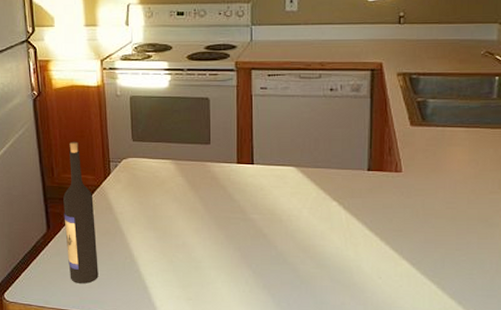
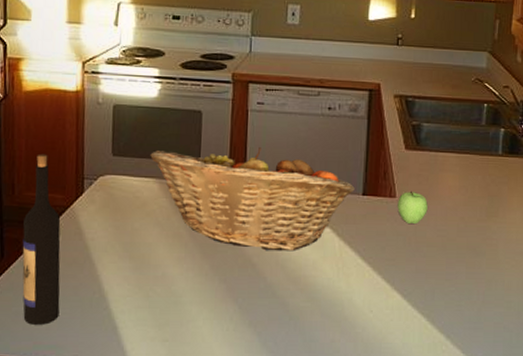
fruit basket: none [165,129,360,223] -> present [150,147,355,252]
apple: none [404,165,436,198] -> present [397,191,428,225]

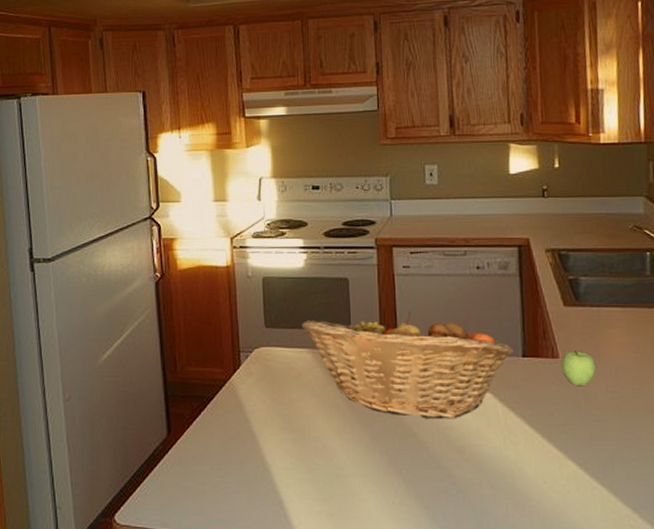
wine bottle: present [22,154,61,326] -> none [187,329,226,501]

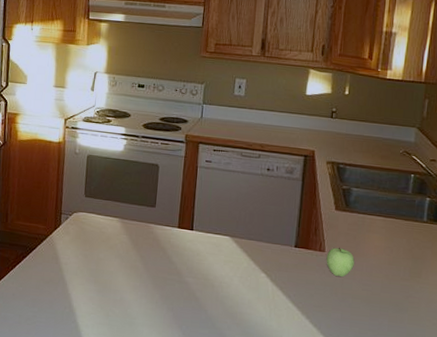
fruit basket: present [301,312,513,419] -> none [115,194,288,290]

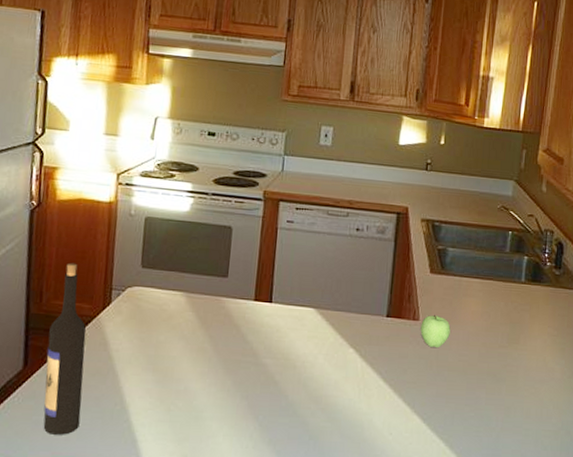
wine bottle: none [9,191,42,330] -> present [43,262,87,436]

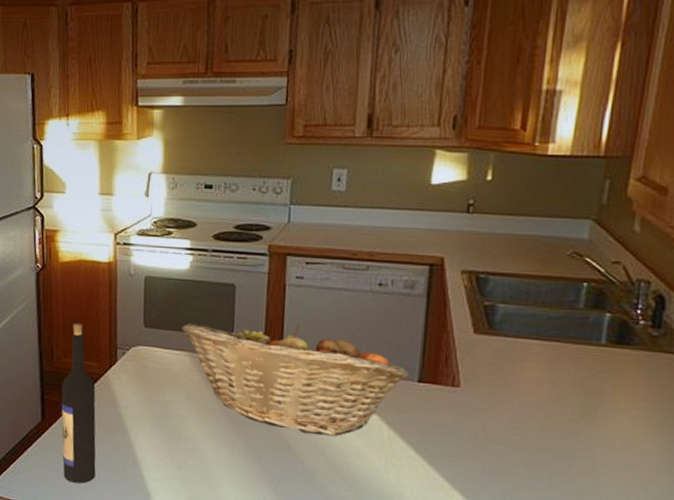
fruit basket: none [179,263,379,371] -> present [182,322,409,437]
apple: present [420,314,451,349] -> none [461,380,501,419]

